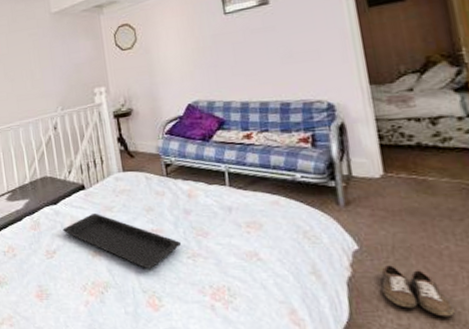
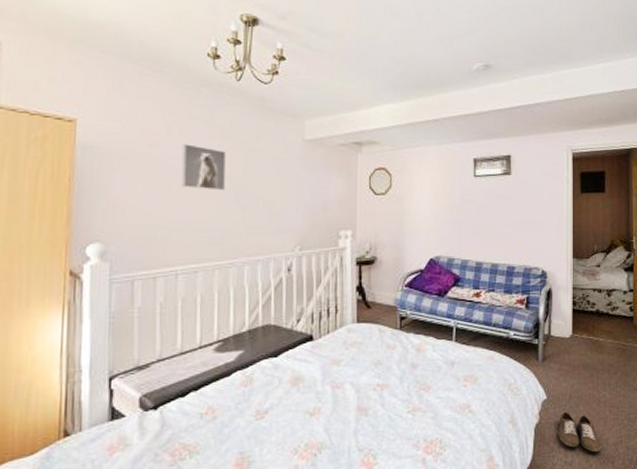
serving tray: present [62,214,182,268] -> none [280,368,404,425]

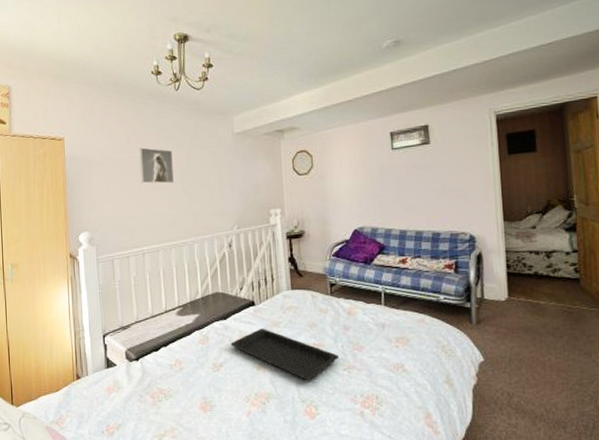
serving tray: none [280,368,404,425] -> present [230,329,340,380]
shoe: present [558,412,602,453] -> none [499,375,550,417]

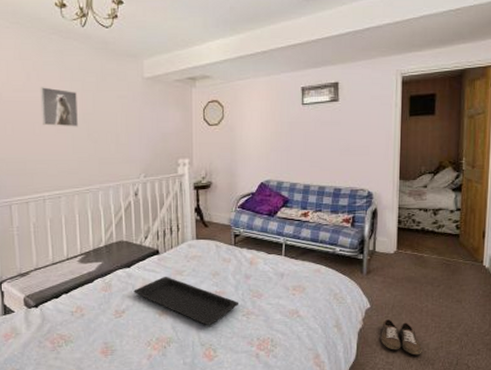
shoe: none [499,375,550,417] -> present [380,319,423,356]

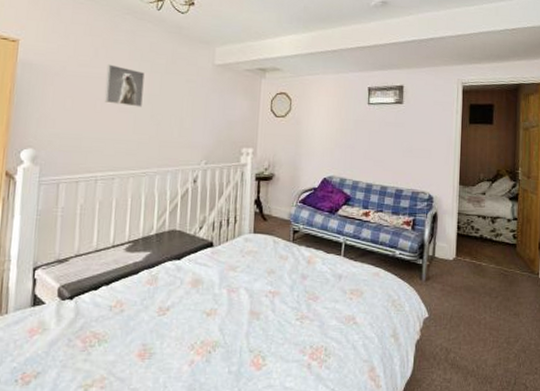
serving tray: present [134,277,239,325] -> none [181,272,294,329]
shoe: present [380,319,423,356] -> none [438,331,480,372]

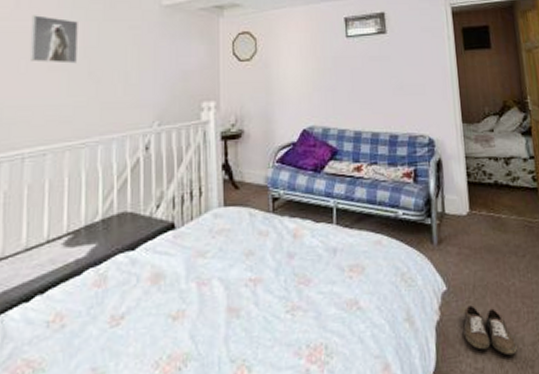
shoe: none [438,331,480,372] -> present [463,305,517,356]

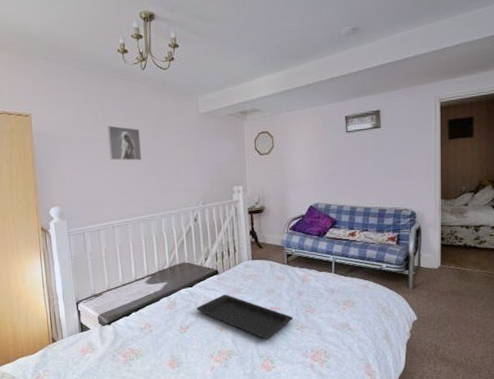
serving tray: none [138,261,281,330] -> present [196,295,294,338]
shoe: present [463,305,517,356] -> none [428,330,469,364]

